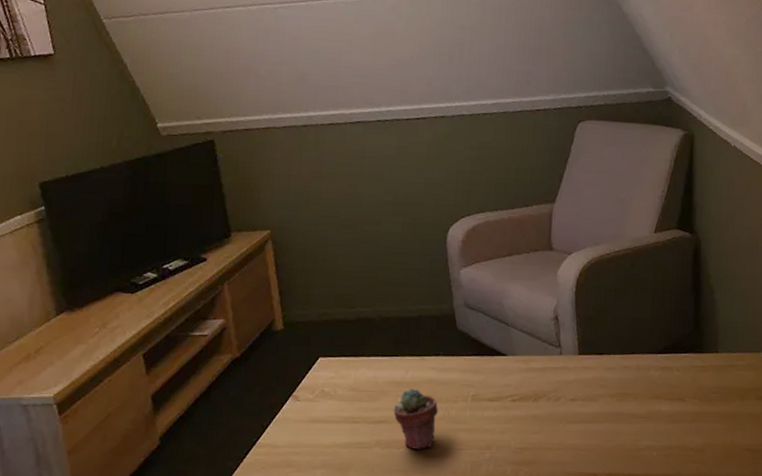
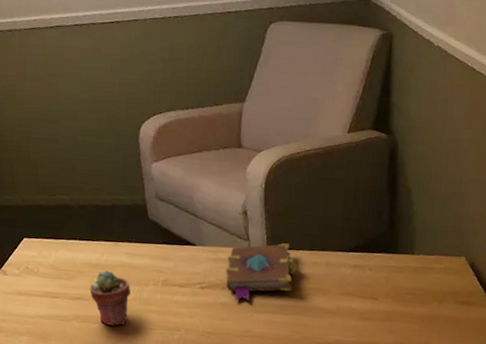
book: none [537,348,609,412] -> present [225,243,297,300]

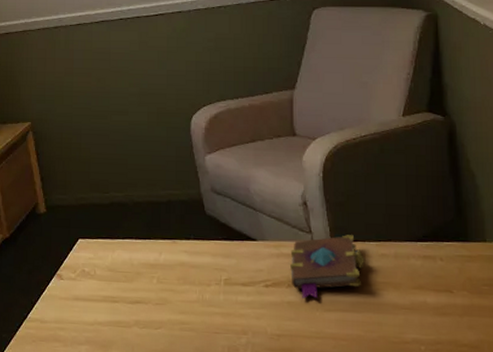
potted succulent: present [89,270,131,326] -> none [149,270,193,331]

